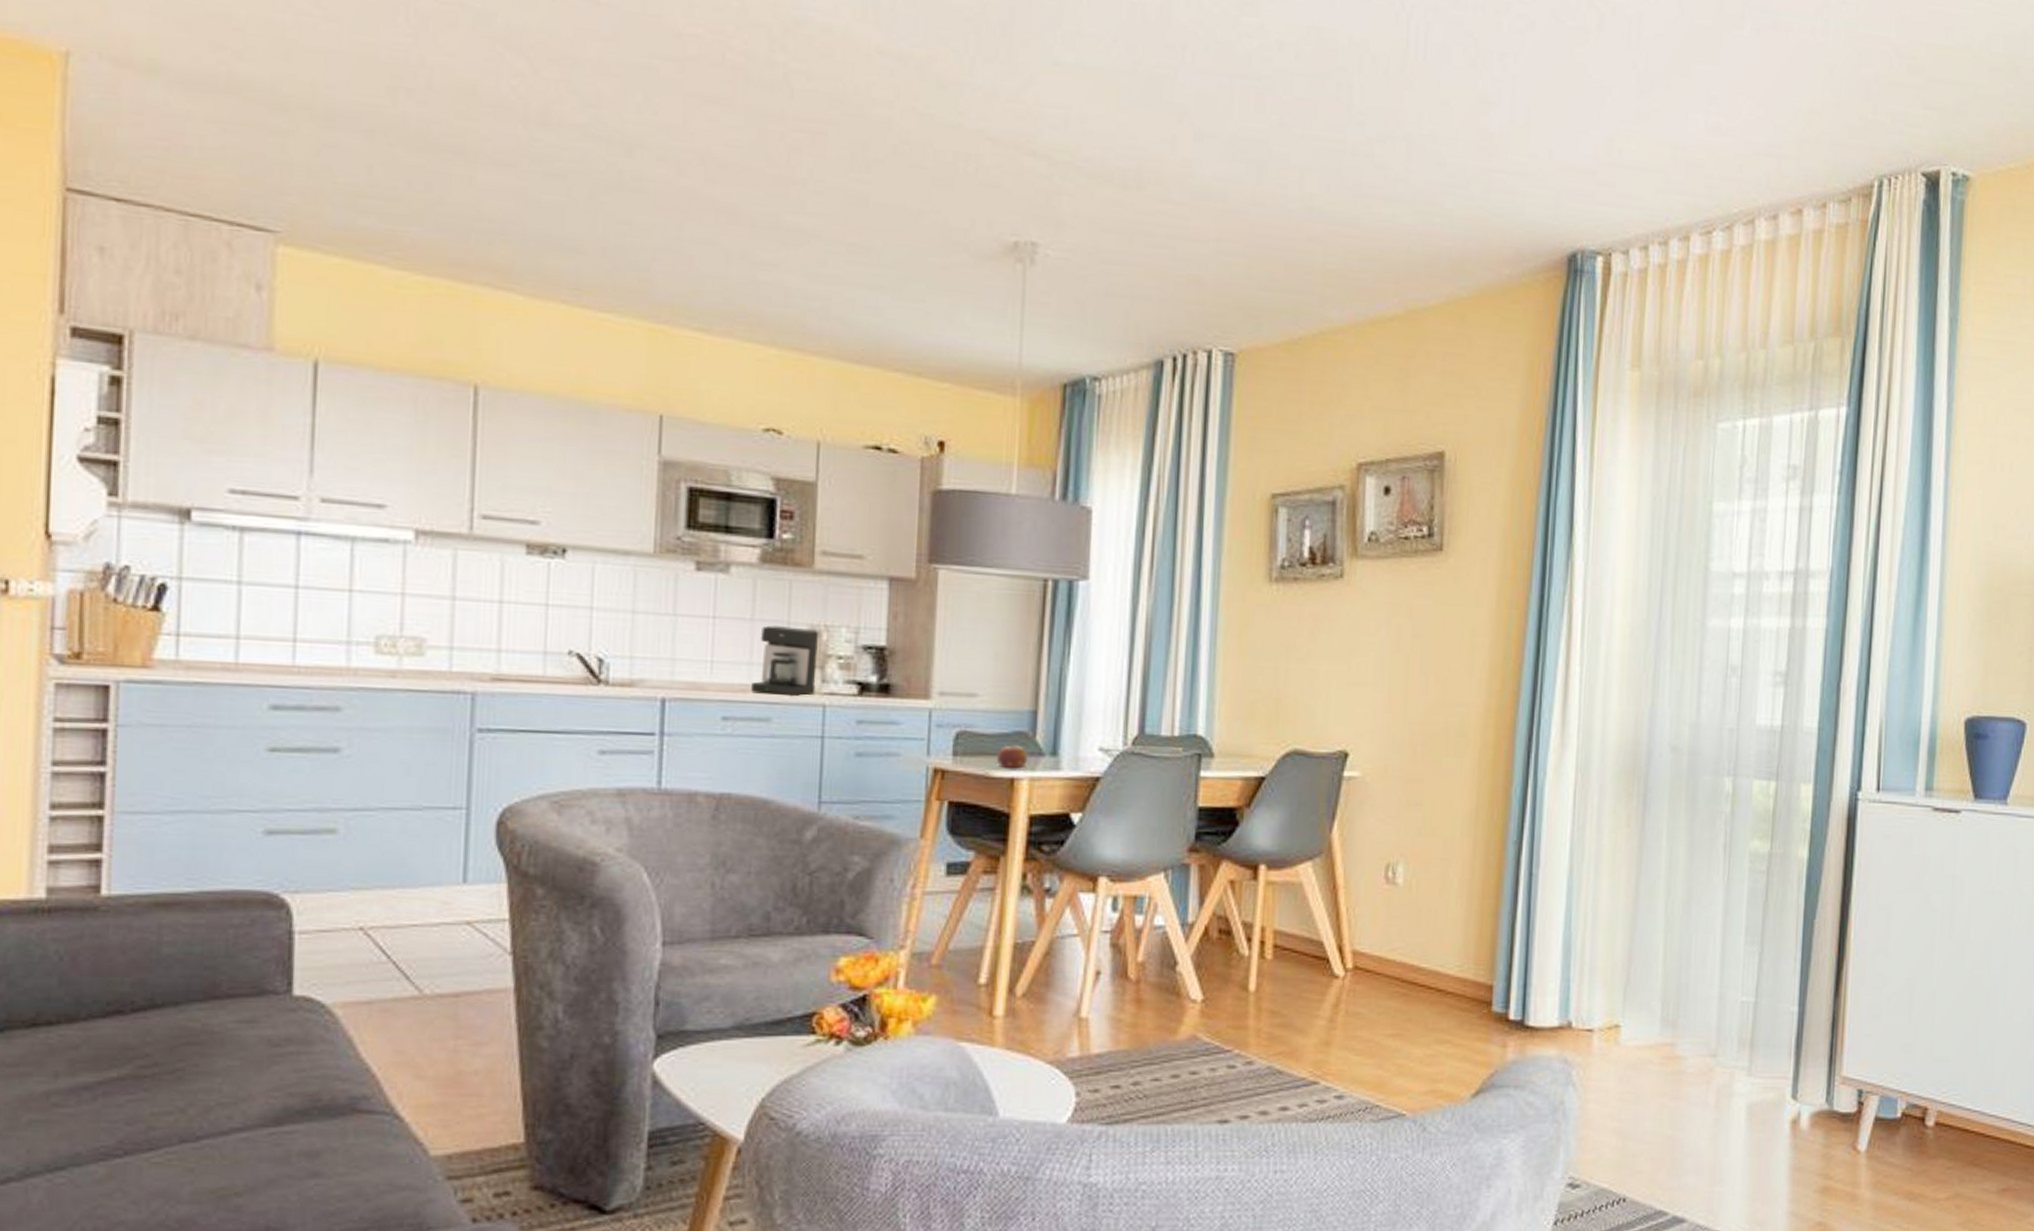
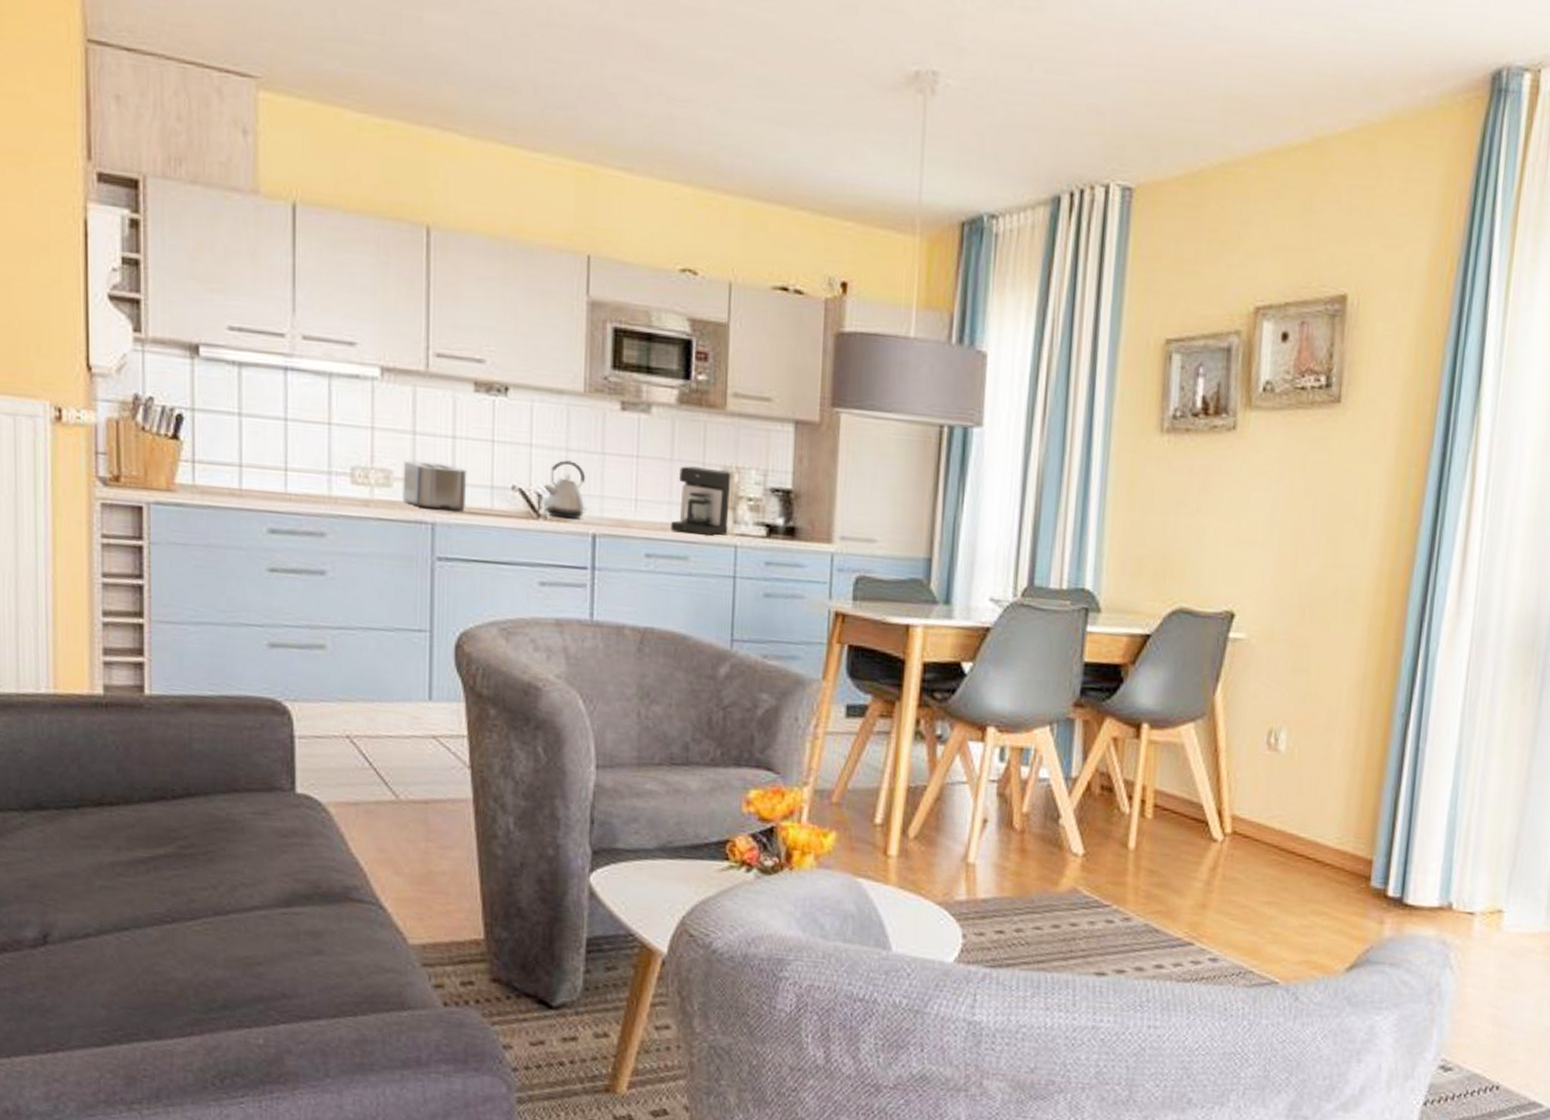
toaster: none [437,628,516,679] -> present [402,461,467,510]
kettle: none [606,623,655,684] -> present [544,460,586,519]
fruit: present [996,745,1029,770] -> none [893,591,923,617]

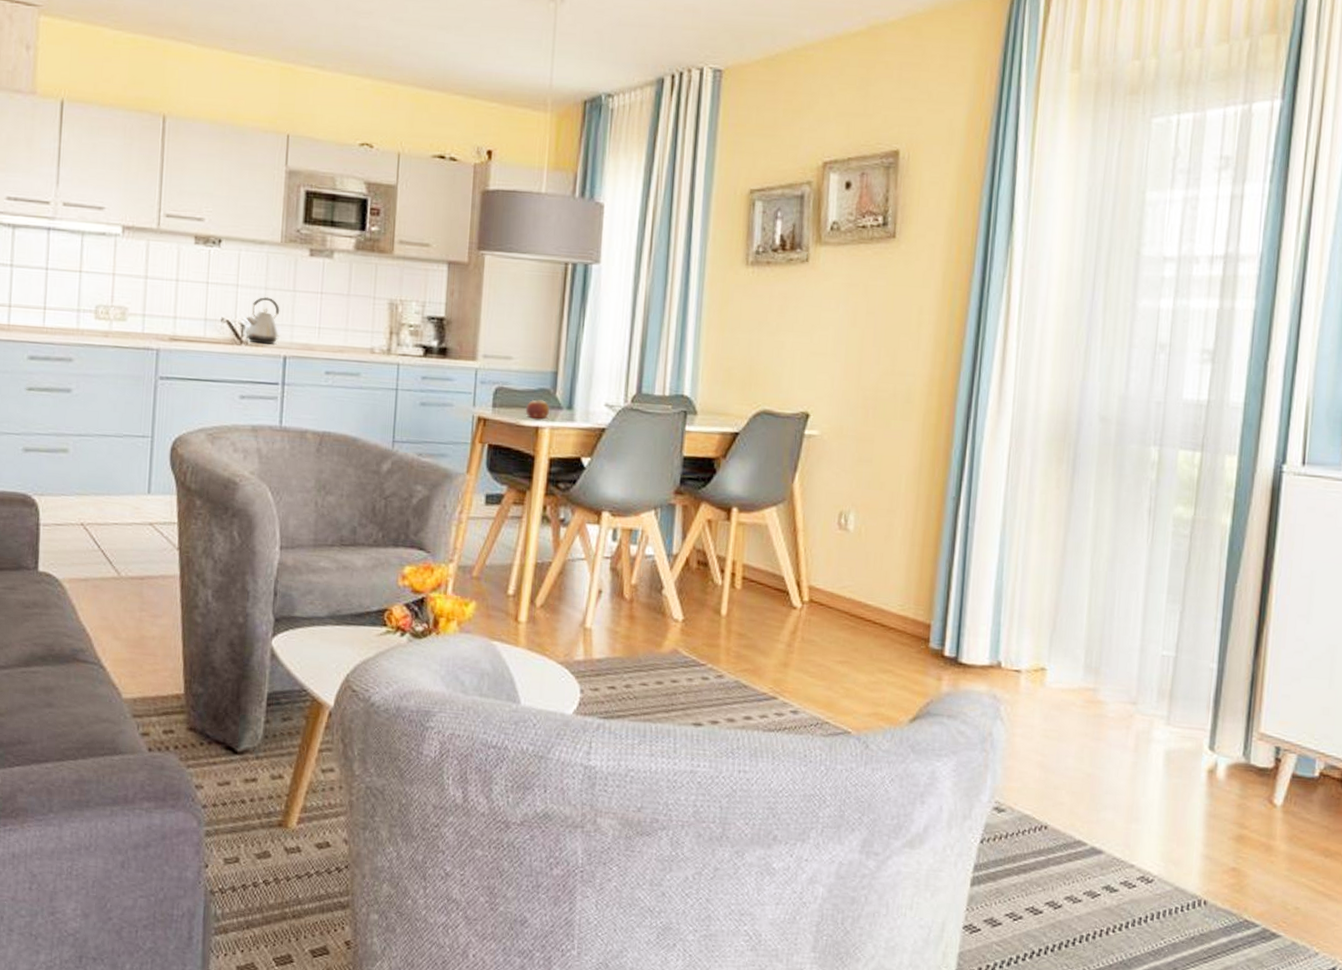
toaster: present [402,461,467,510] -> none [135,300,186,339]
coffee maker: present [671,466,730,537] -> none [346,300,395,357]
fruit: none [893,591,923,617] -> present [525,399,550,421]

